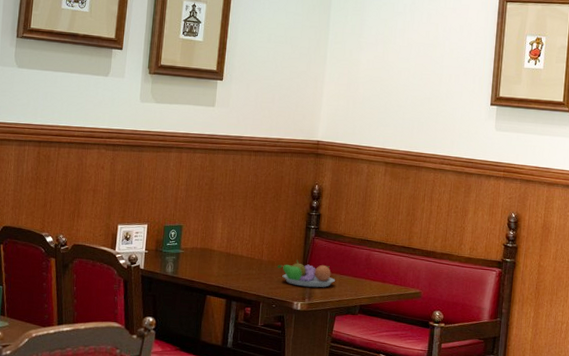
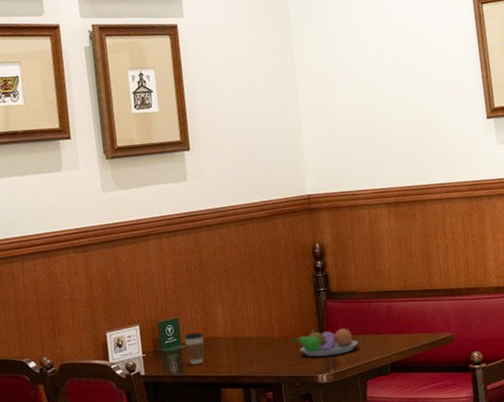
coffee cup: none [184,241,201,270] -> present [184,332,205,365]

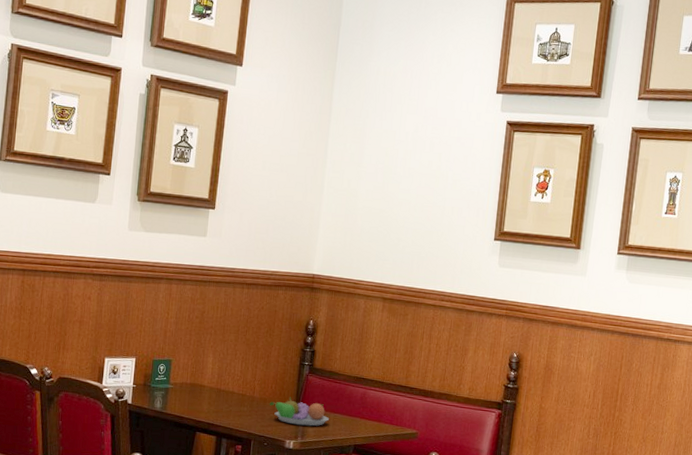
coffee cup: present [184,332,205,365] -> none [173,376,191,405]

